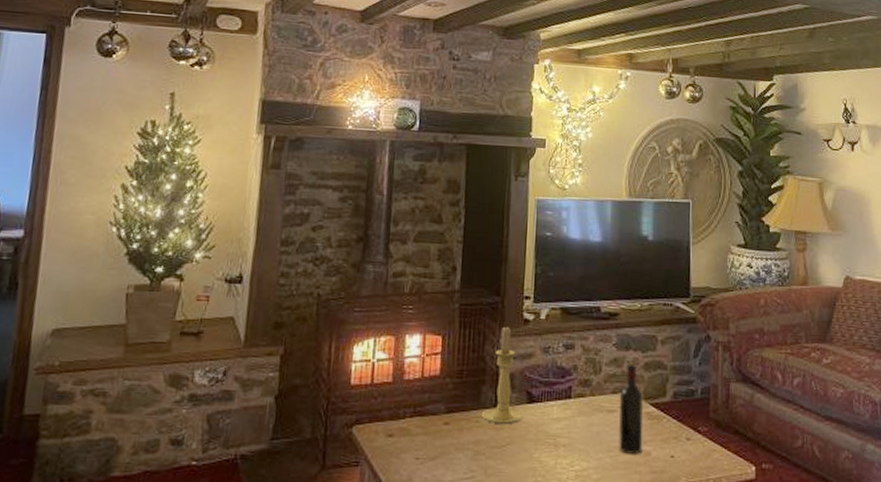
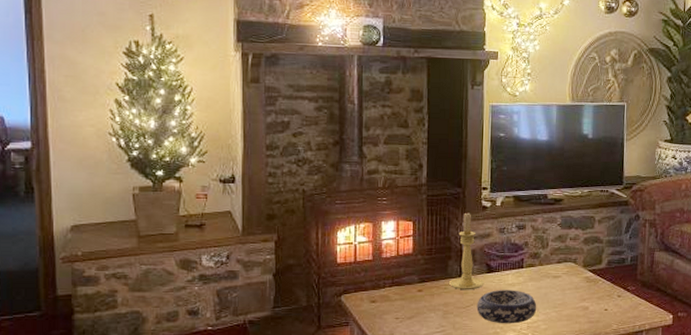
decorative bowl: none [514,426,587,471] -> present [476,290,537,324]
wine bottle: present [618,362,644,454] -> none [562,238,584,309]

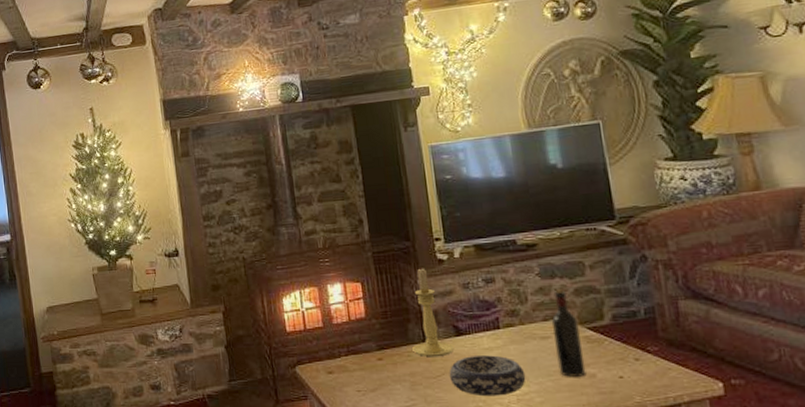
wine bottle: none [562,238,584,309] -> present [551,289,586,377]

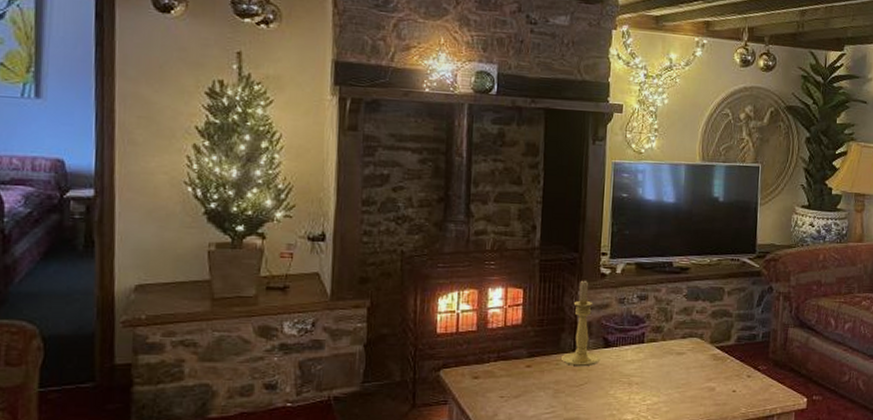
decorative bowl: present [449,355,526,397] -> none [591,367,658,405]
wine bottle: present [551,289,586,377] -> none [686,311,711,390]

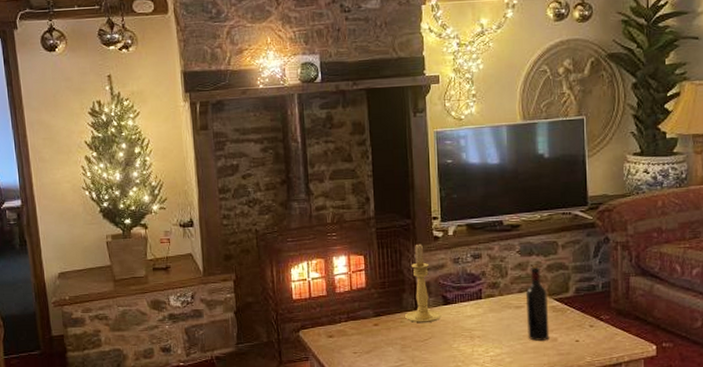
wine bottle: none [686,311,711,390] -> present [525,265,550,341]

